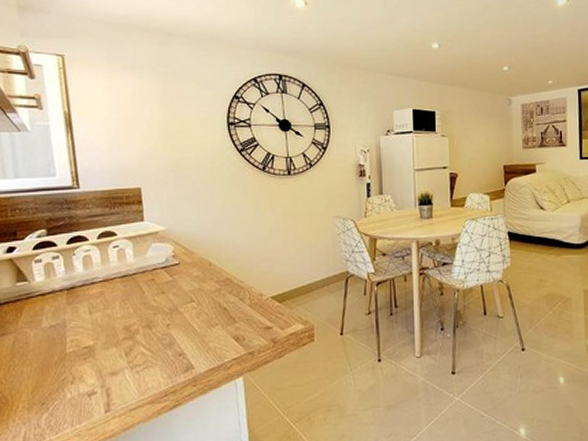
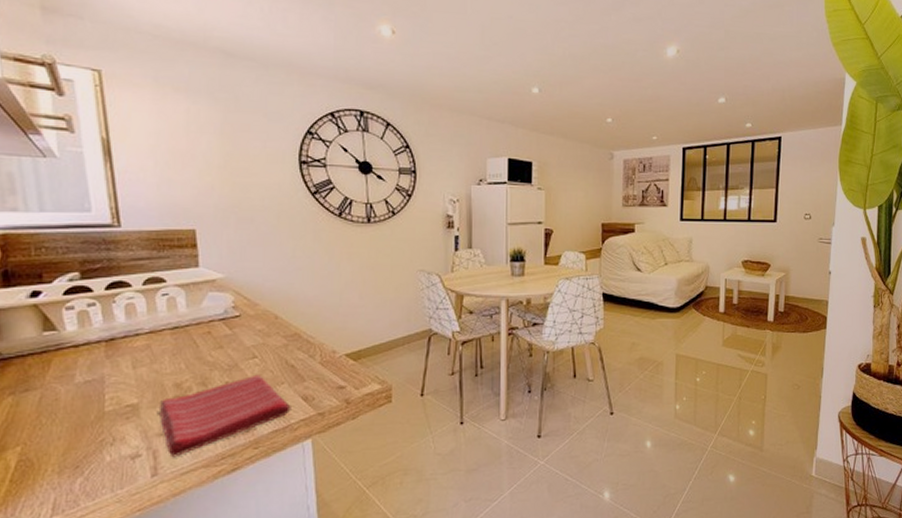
dish towel: none [110,317,225,395] -> present [158,374,291,458]

